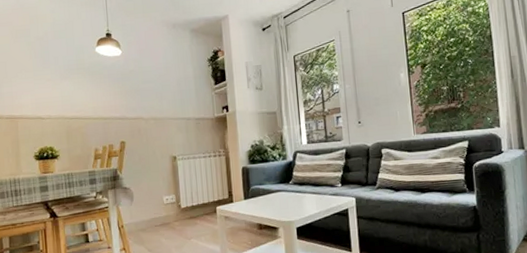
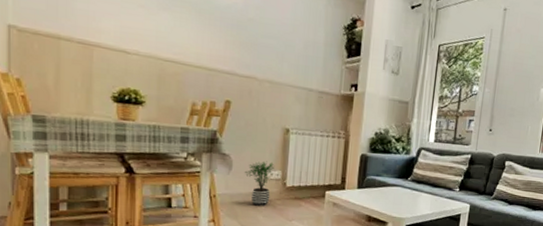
potted plant: none [144,188,169,230] -> present [244,161,275,206]

